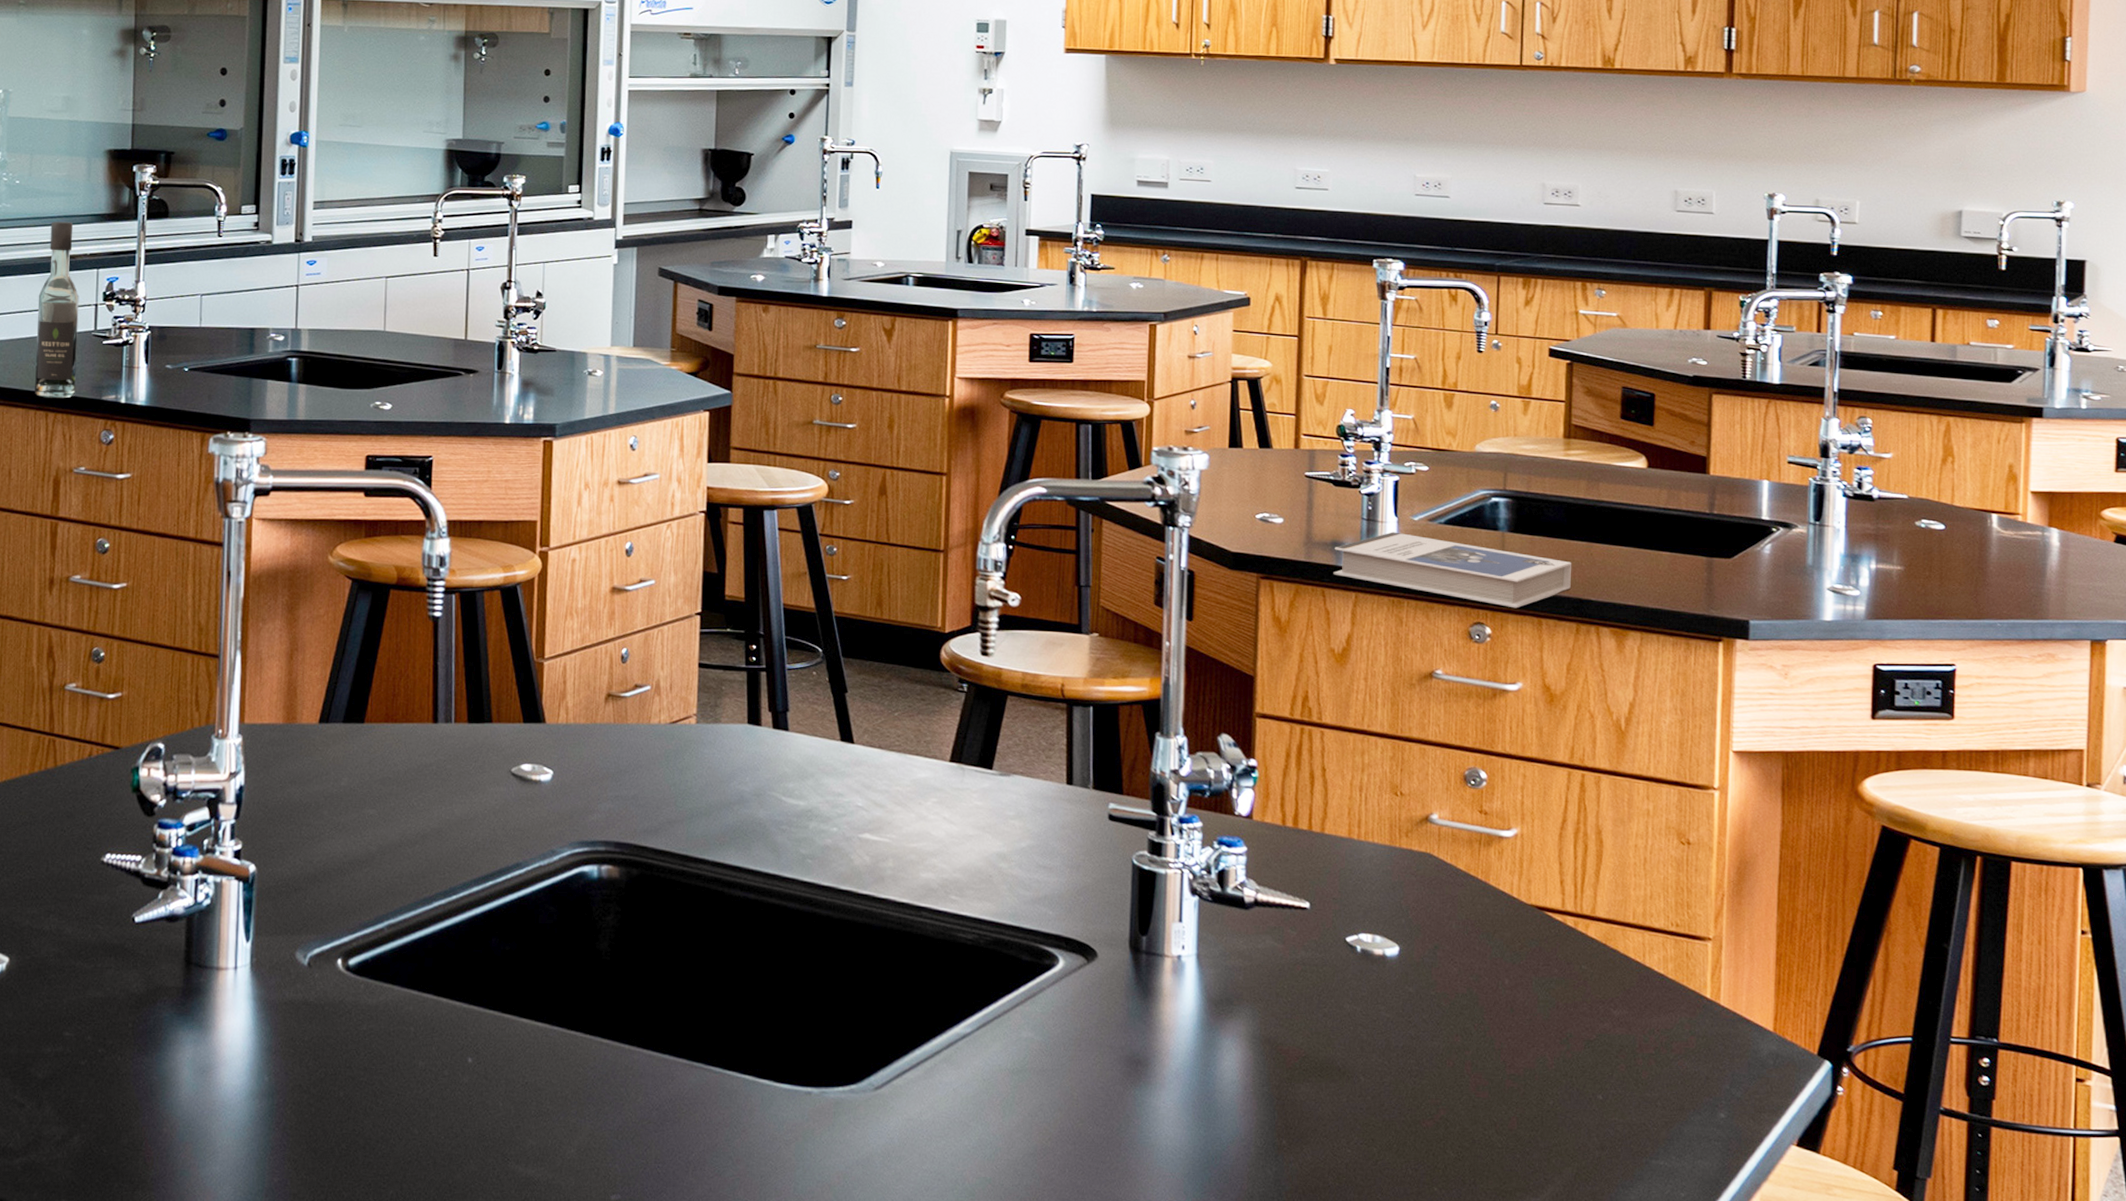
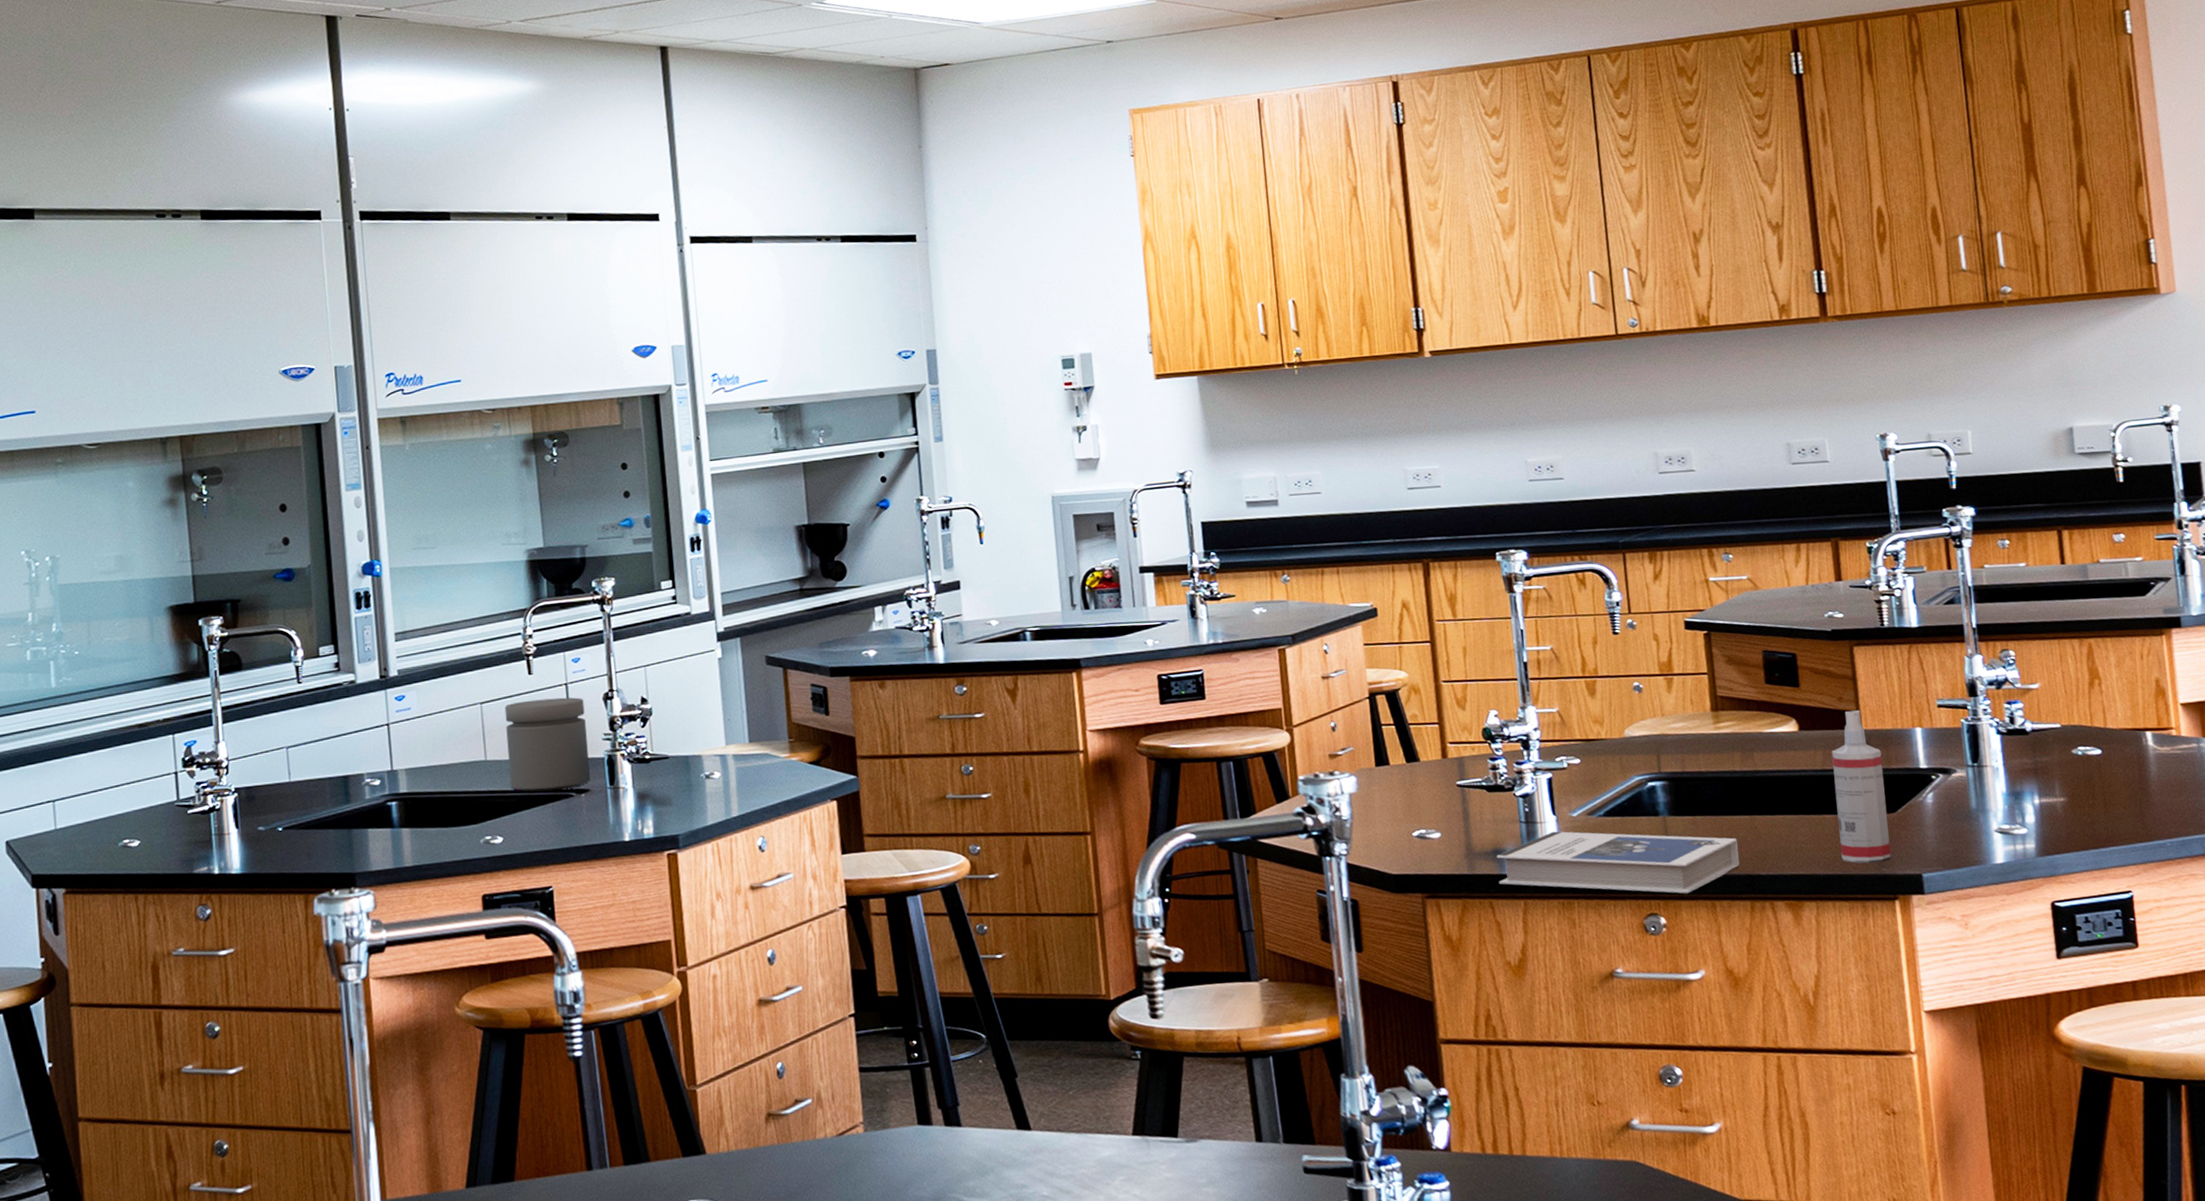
bottle: present [35,221,80,399] -> none [112,688,164,880]
jar: none [405,280,483,368] -> present [504,697,590,792]
spray bottle: none [1672,455,1726,604] -> present [1831,710,1892,864]

